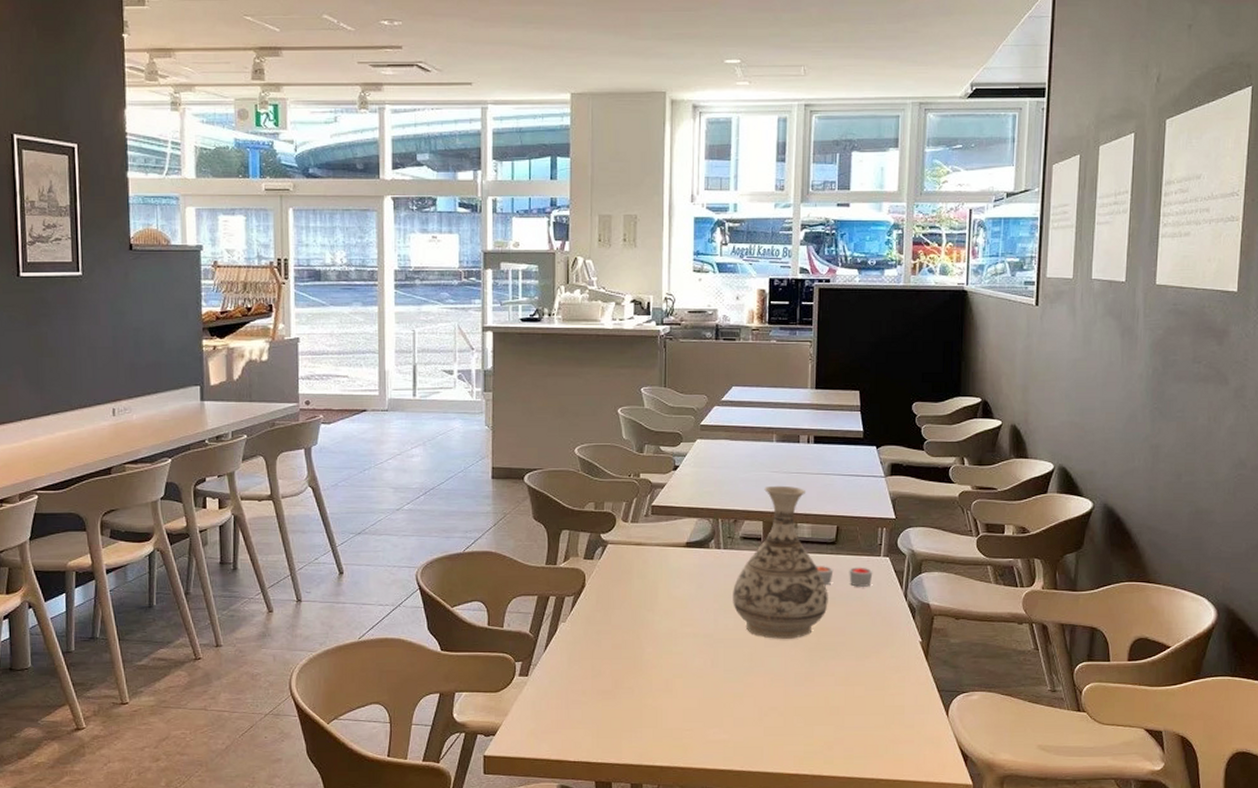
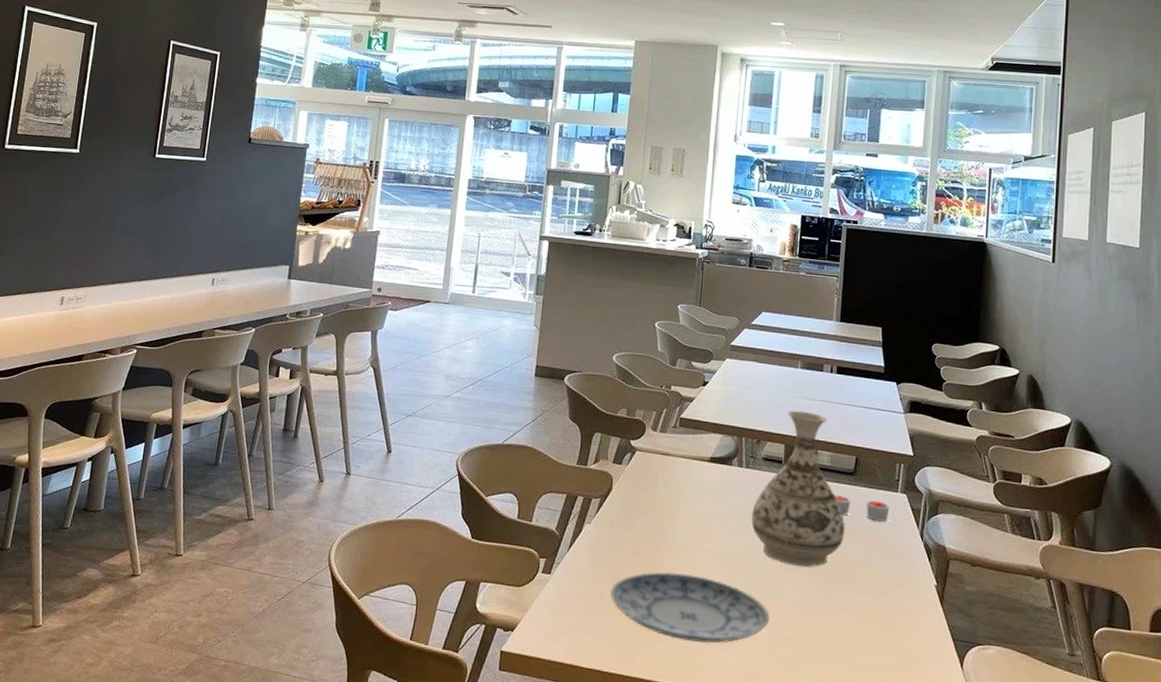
plate: none [591,659,756,724] -> present [610,571,770,644]

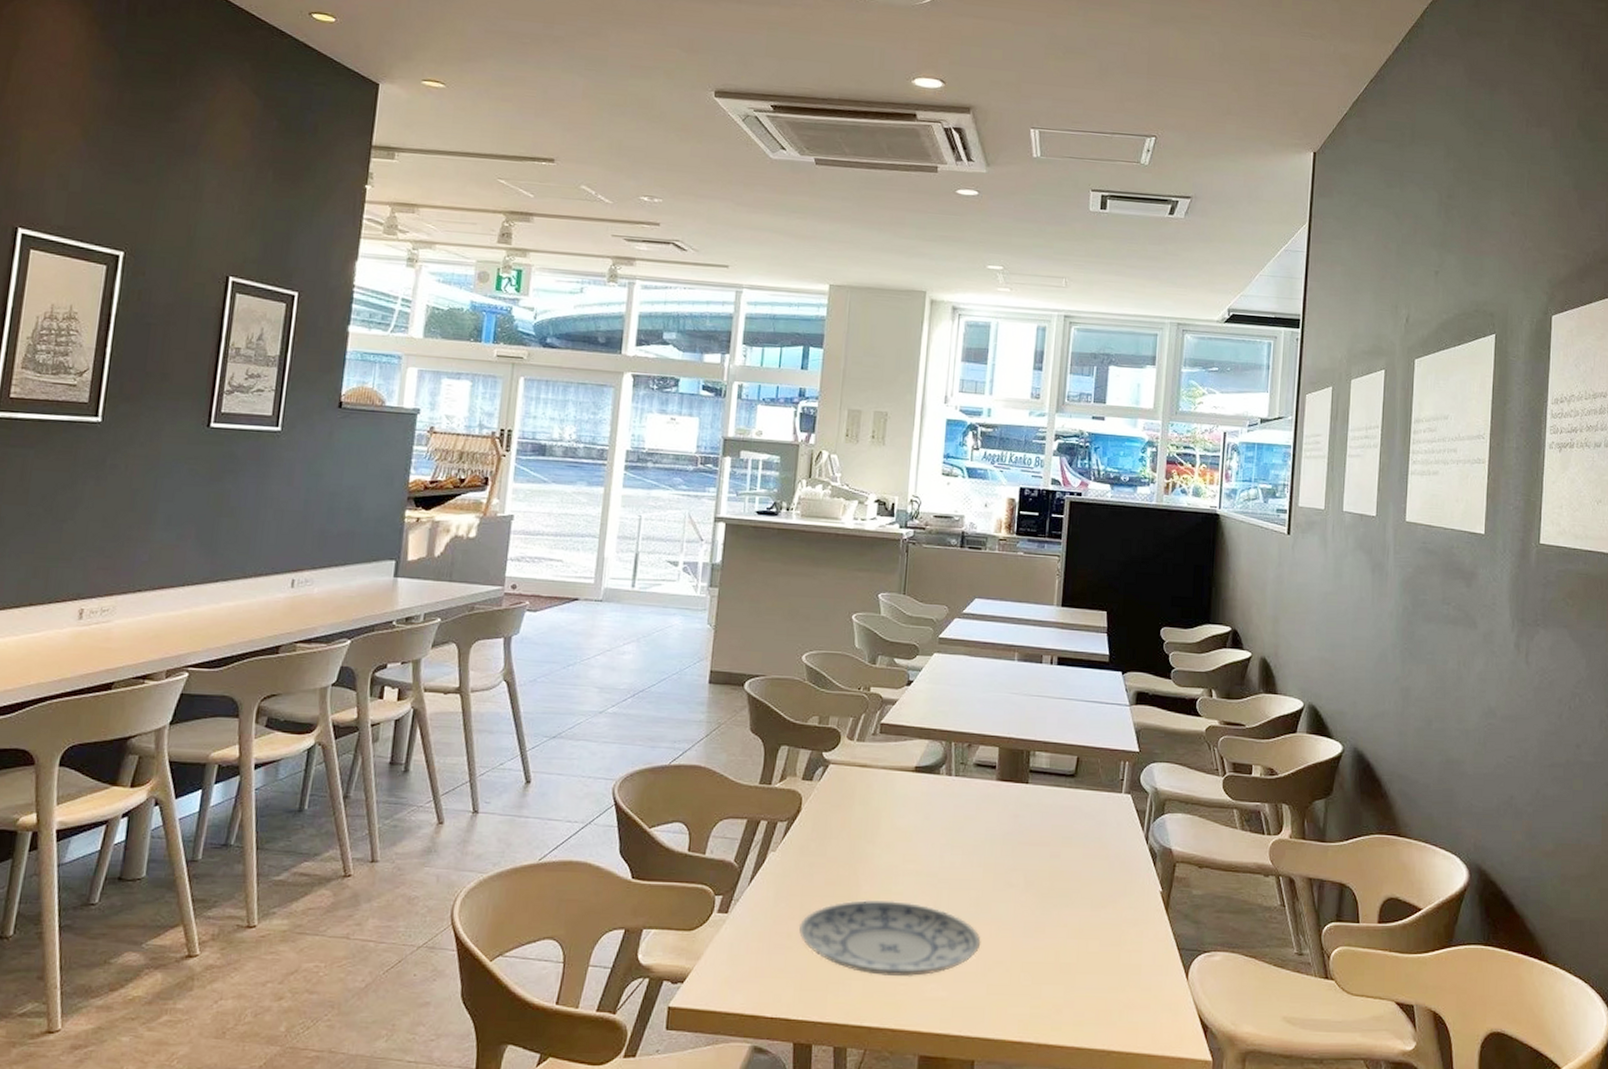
vase: present [751,410,845,567] -> none [961,708,1065,882]
candle: present [834,495,890,522] -> none [1053,800,1113,826]

